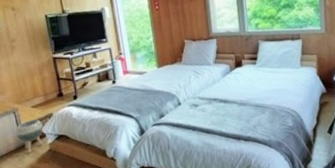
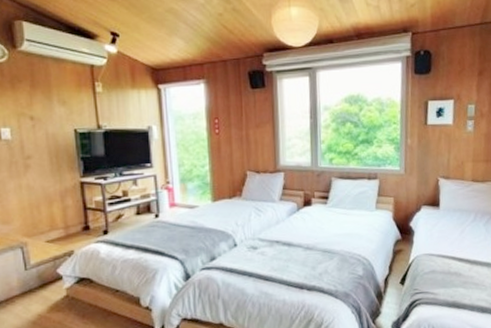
planter: present [15,119,44,153] -> none [20,257,59,299]

